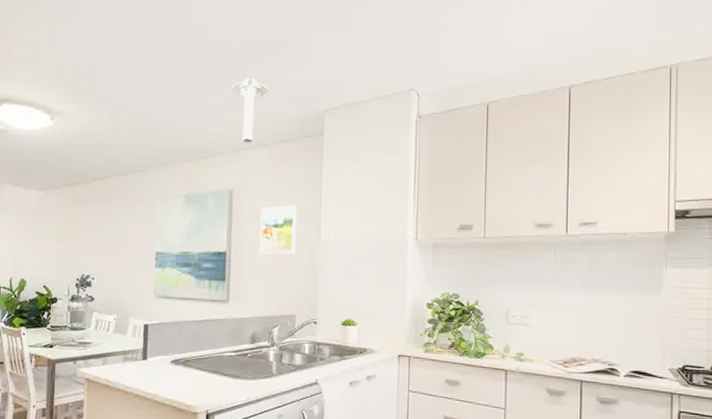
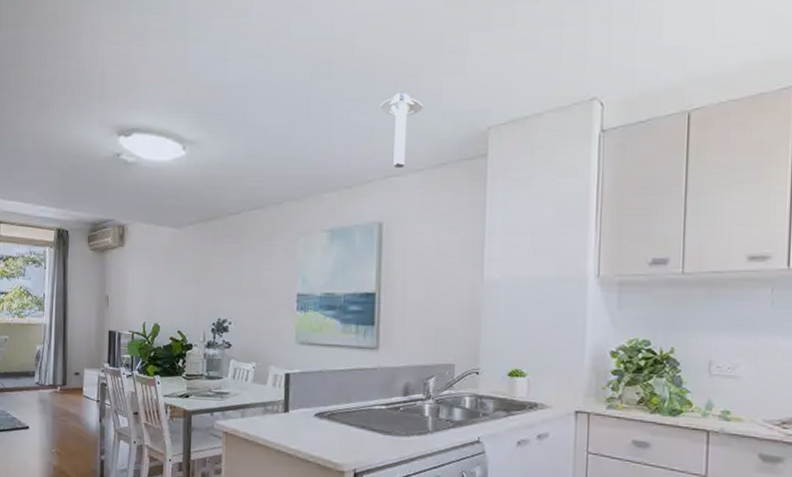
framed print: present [259,204,297,254] -> none [413,238,456,295]

